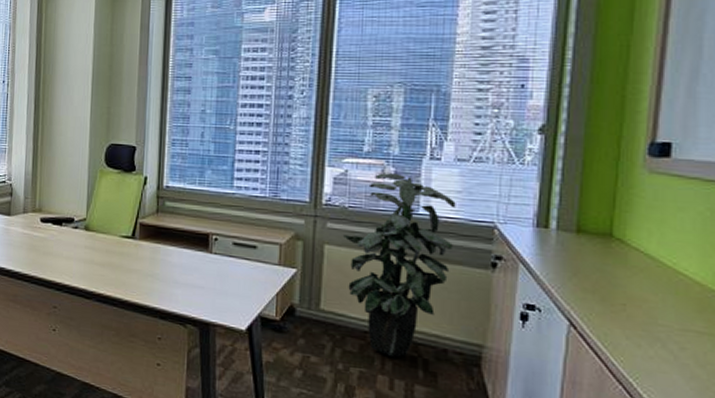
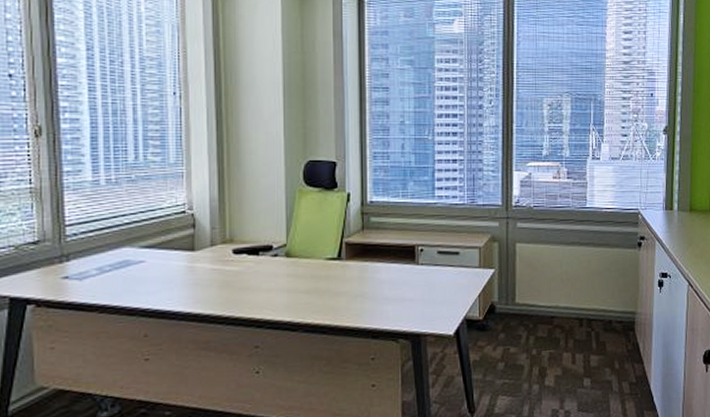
indoor plant: present [343,173,456,357] -> none [531,173,612,334]

